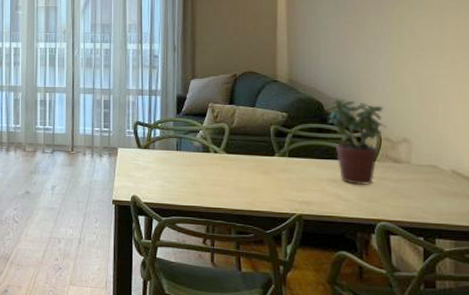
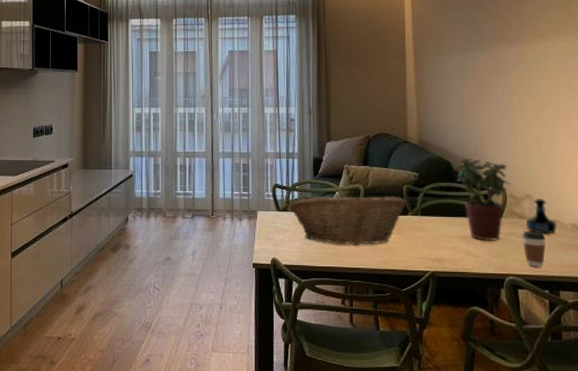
fruit basket: none [149,133,274,185] -> present [288,194,407,245]
coffee cup: none [396,176,423,214] -> present [521,231,546,267]
tequila bottle: none [401,142,436,179] -> present [525,198,558,234]

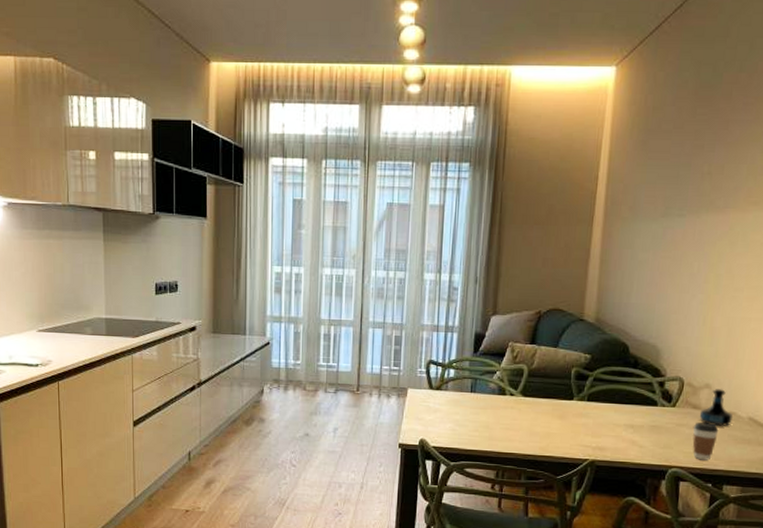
fruit basket: present [288,194,407,245] -> none [442,374,573,430]
potted plant: present [454,158,511,241] -> none [631,341,691,431]

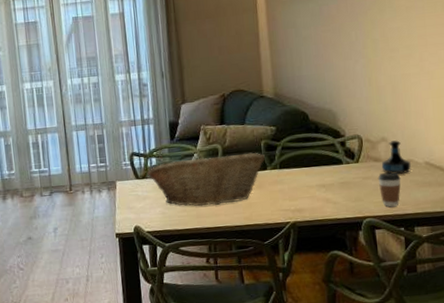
fruit basket: none [442,374,573,430] -> present [146,152,265,207]

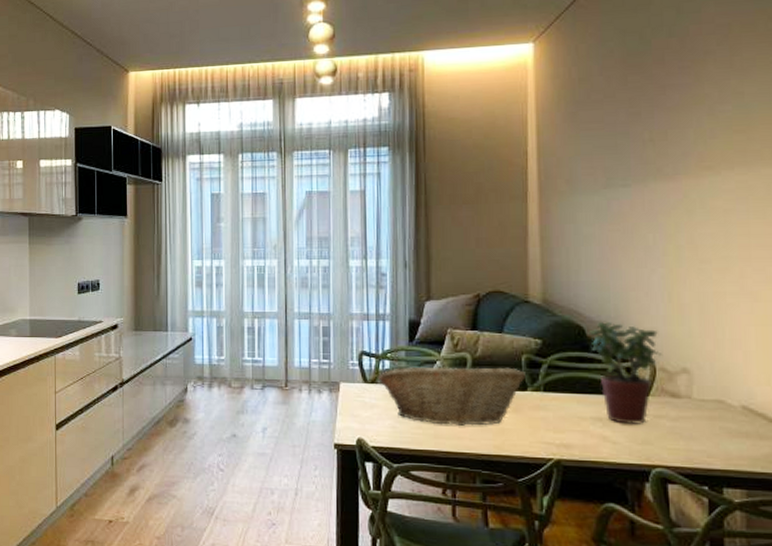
potted plant: none [311,107,366,187] -> present [588,322,662,424]
coffee cup: present [377,172,401,207] -> none [674,413,707,458]
tequila bottle: present [381,139,412,174] -> none [680,372,723,417]

